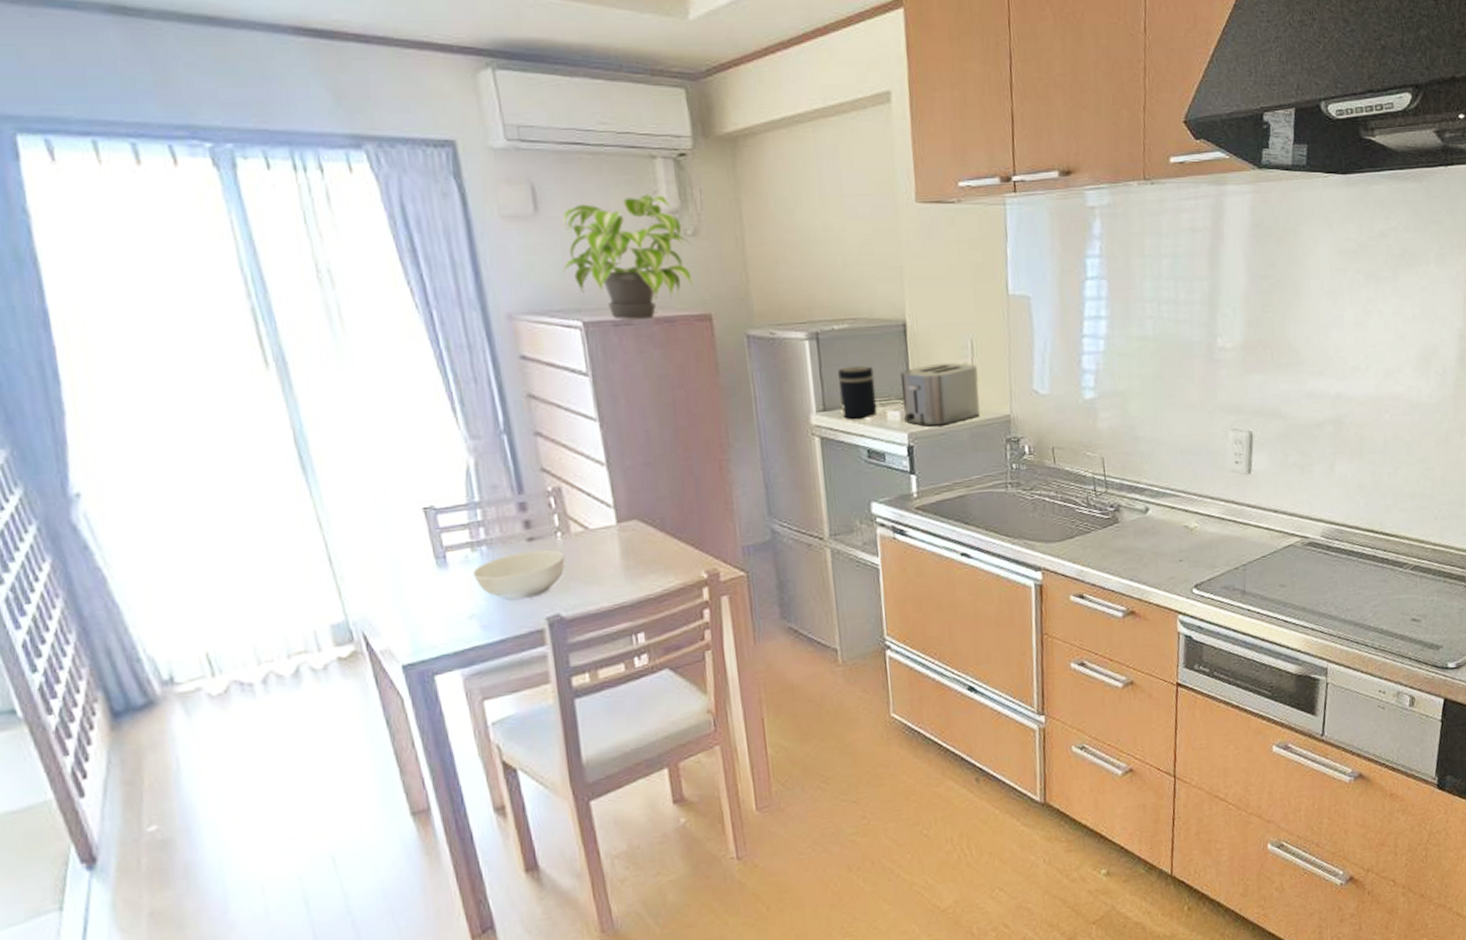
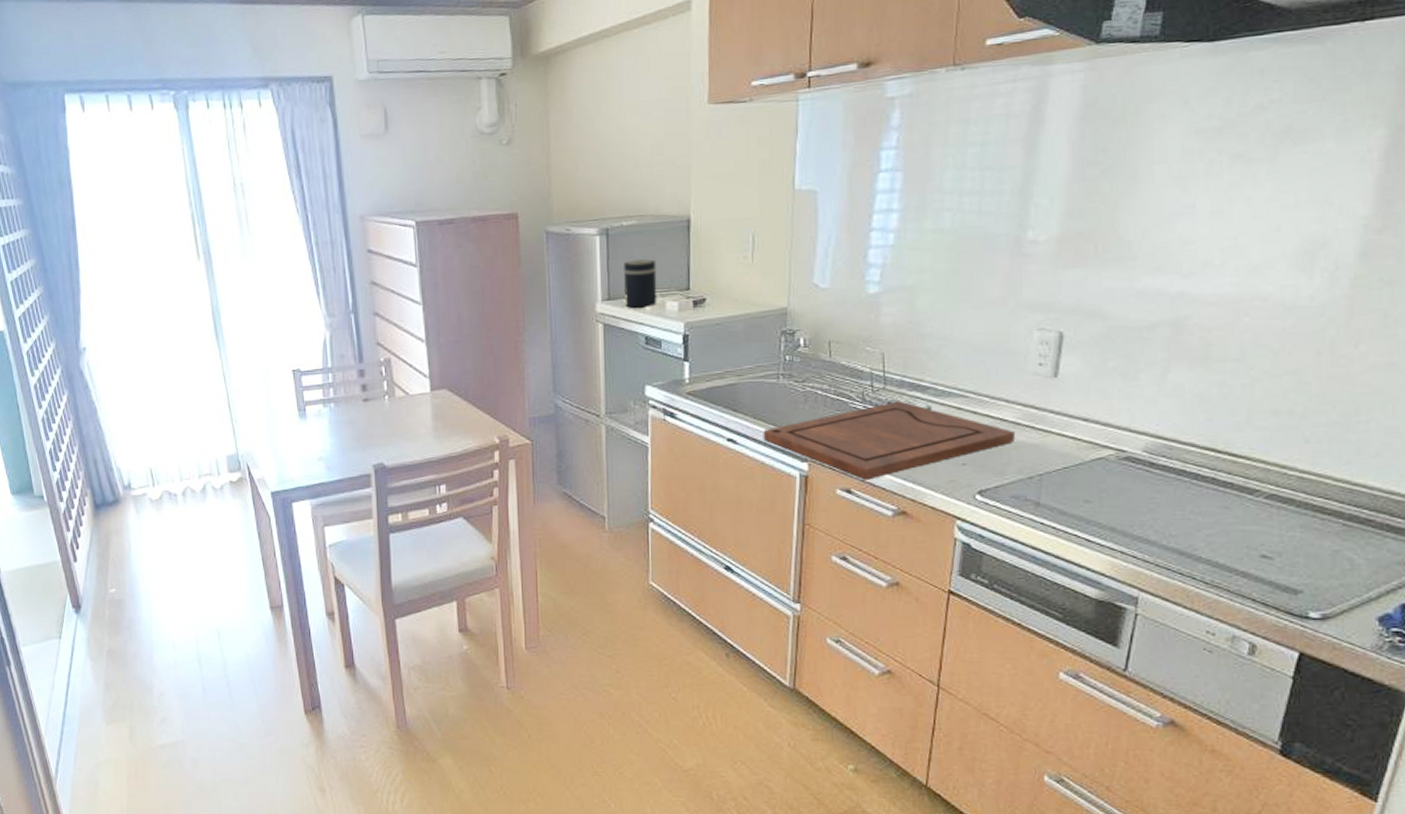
bowl: present [471,549,565,601] -> none [322,409,390,449]
plant: present [561,194,693,320] -> none [402,110,504,220]
toaster: present [900,362,980,427] -> none [681,256,757,318]
cutting board: none [995,503,1222,584] -> present [763,401,1016,480]

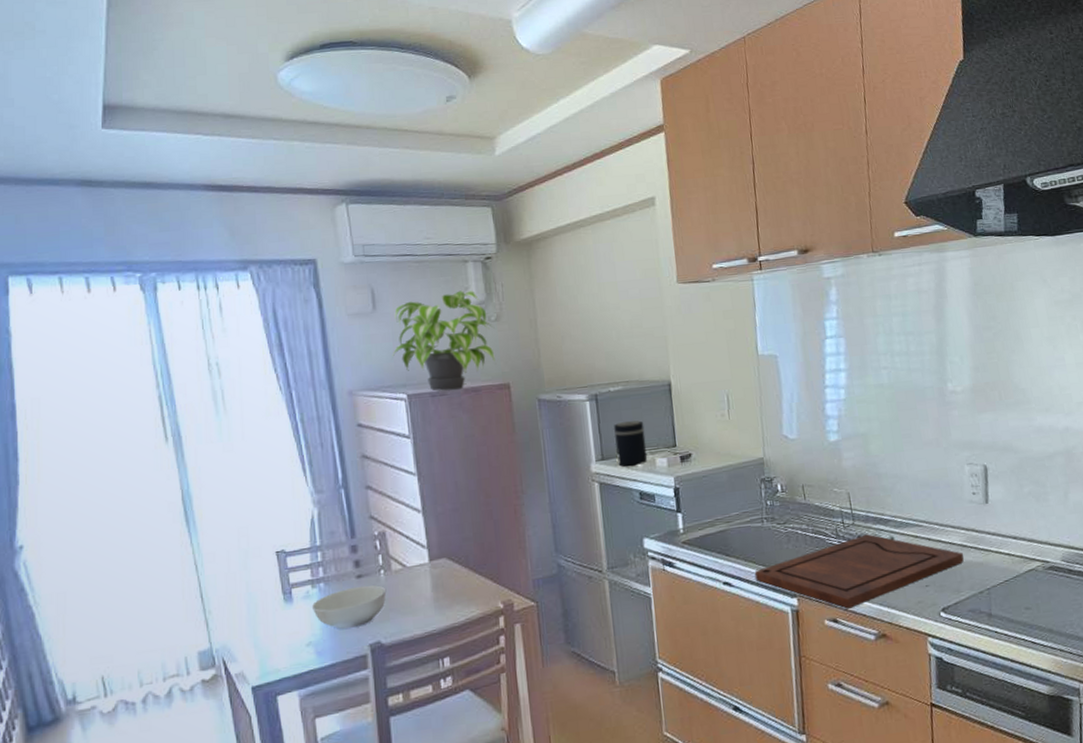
bowl: none [322,409,390,449] -> present [311,585,387,630]
plant: none [402,110,504,220] -> present [392,290,495,392]

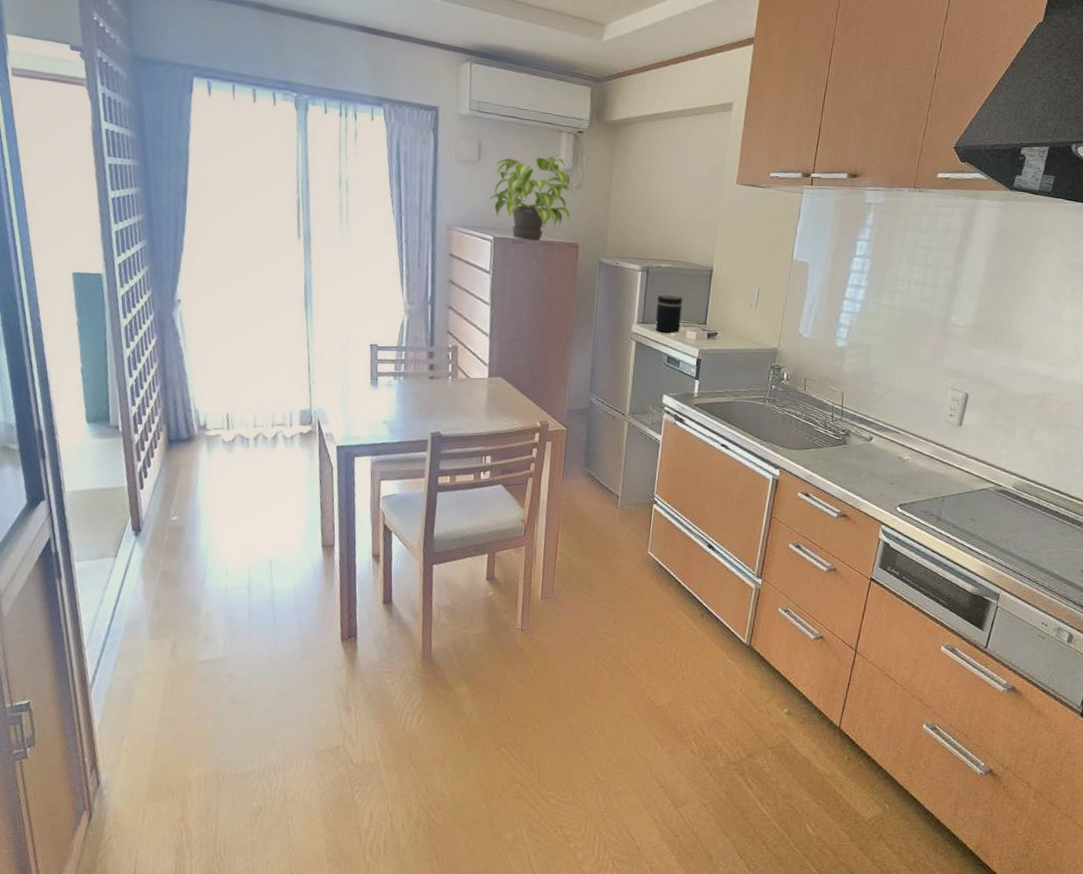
bowl: present [311,585,387,630] -> none [391,385,451,418]
cutting board: present [754,534,964,609] -> none [748,430,929,488]

